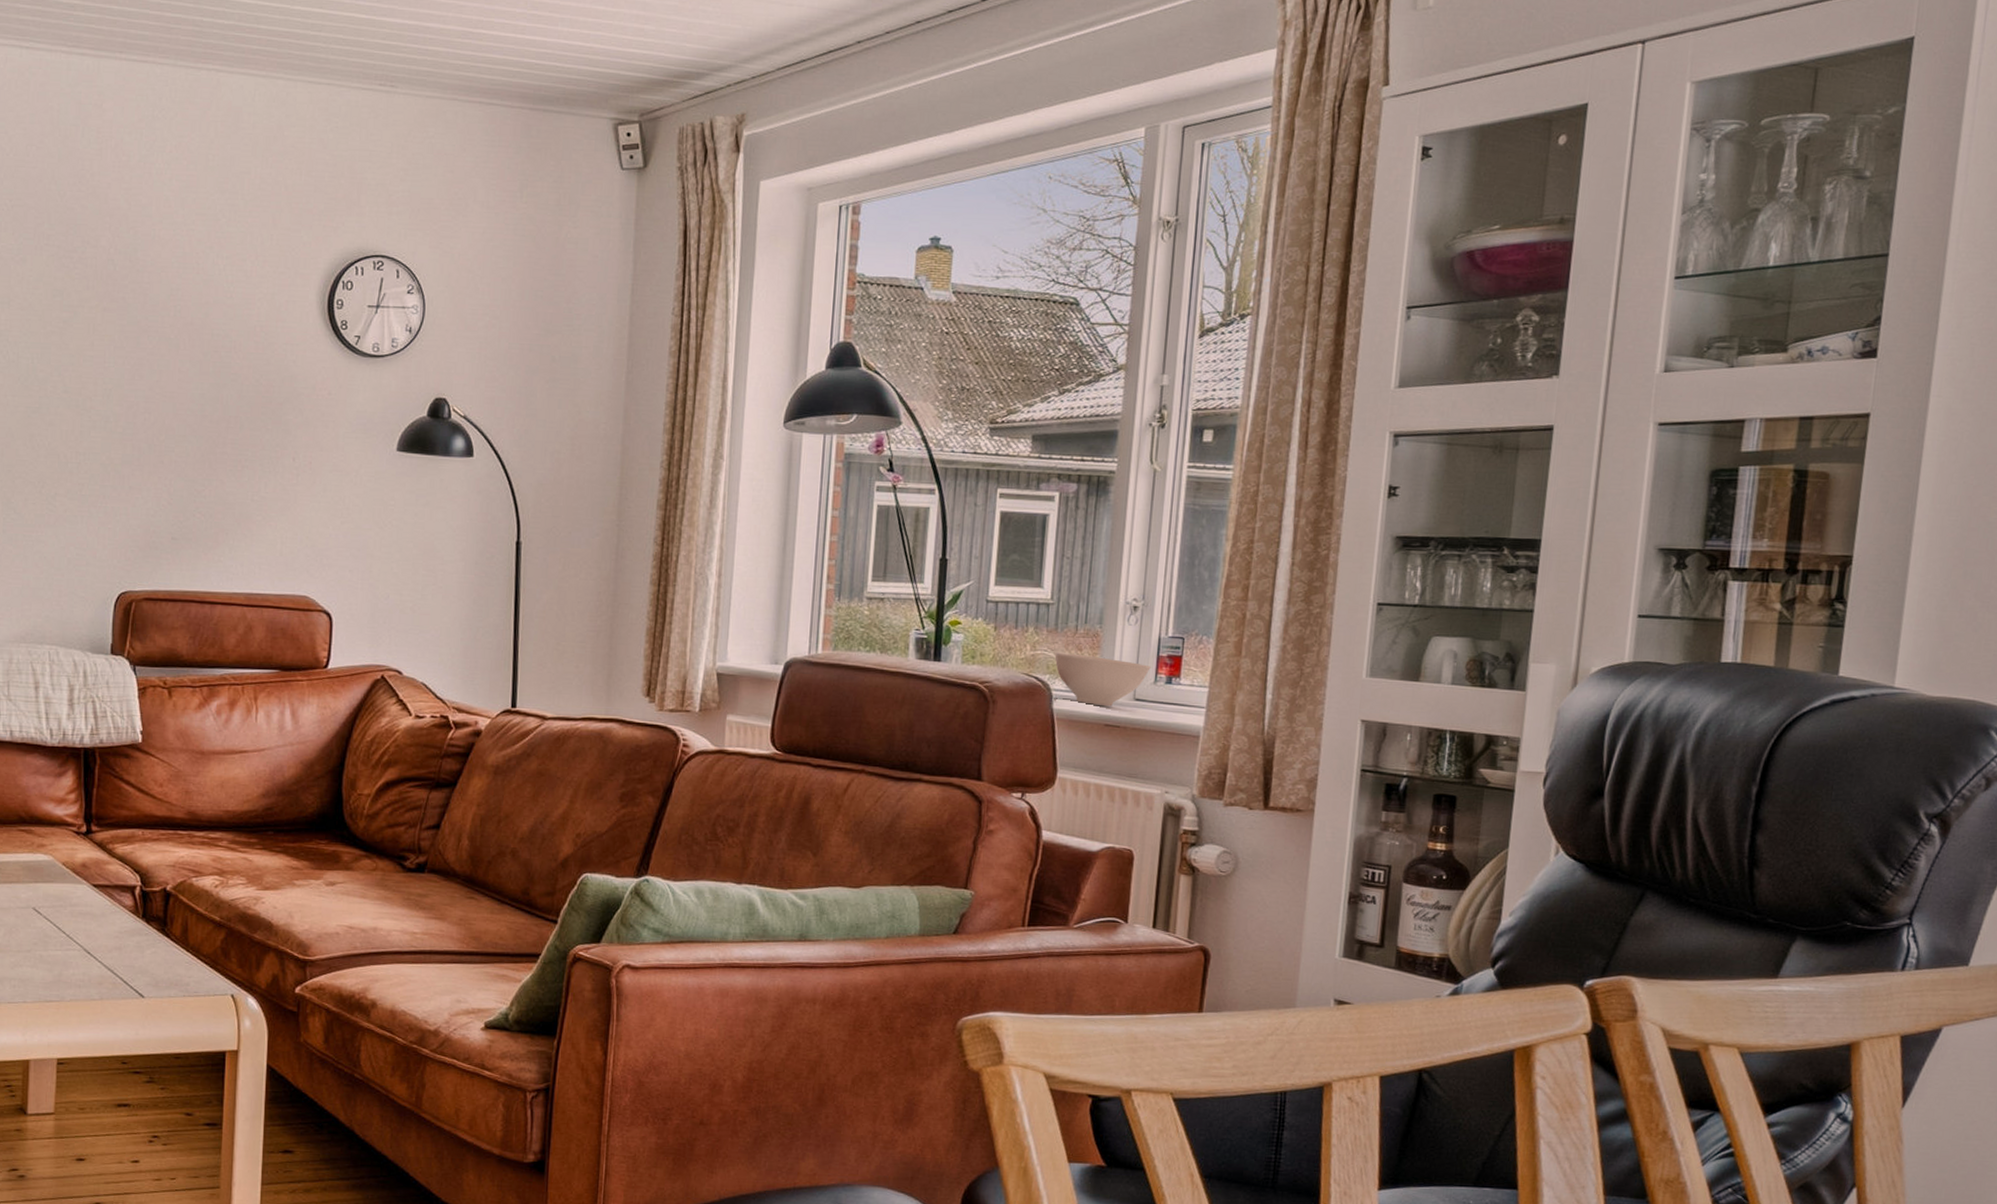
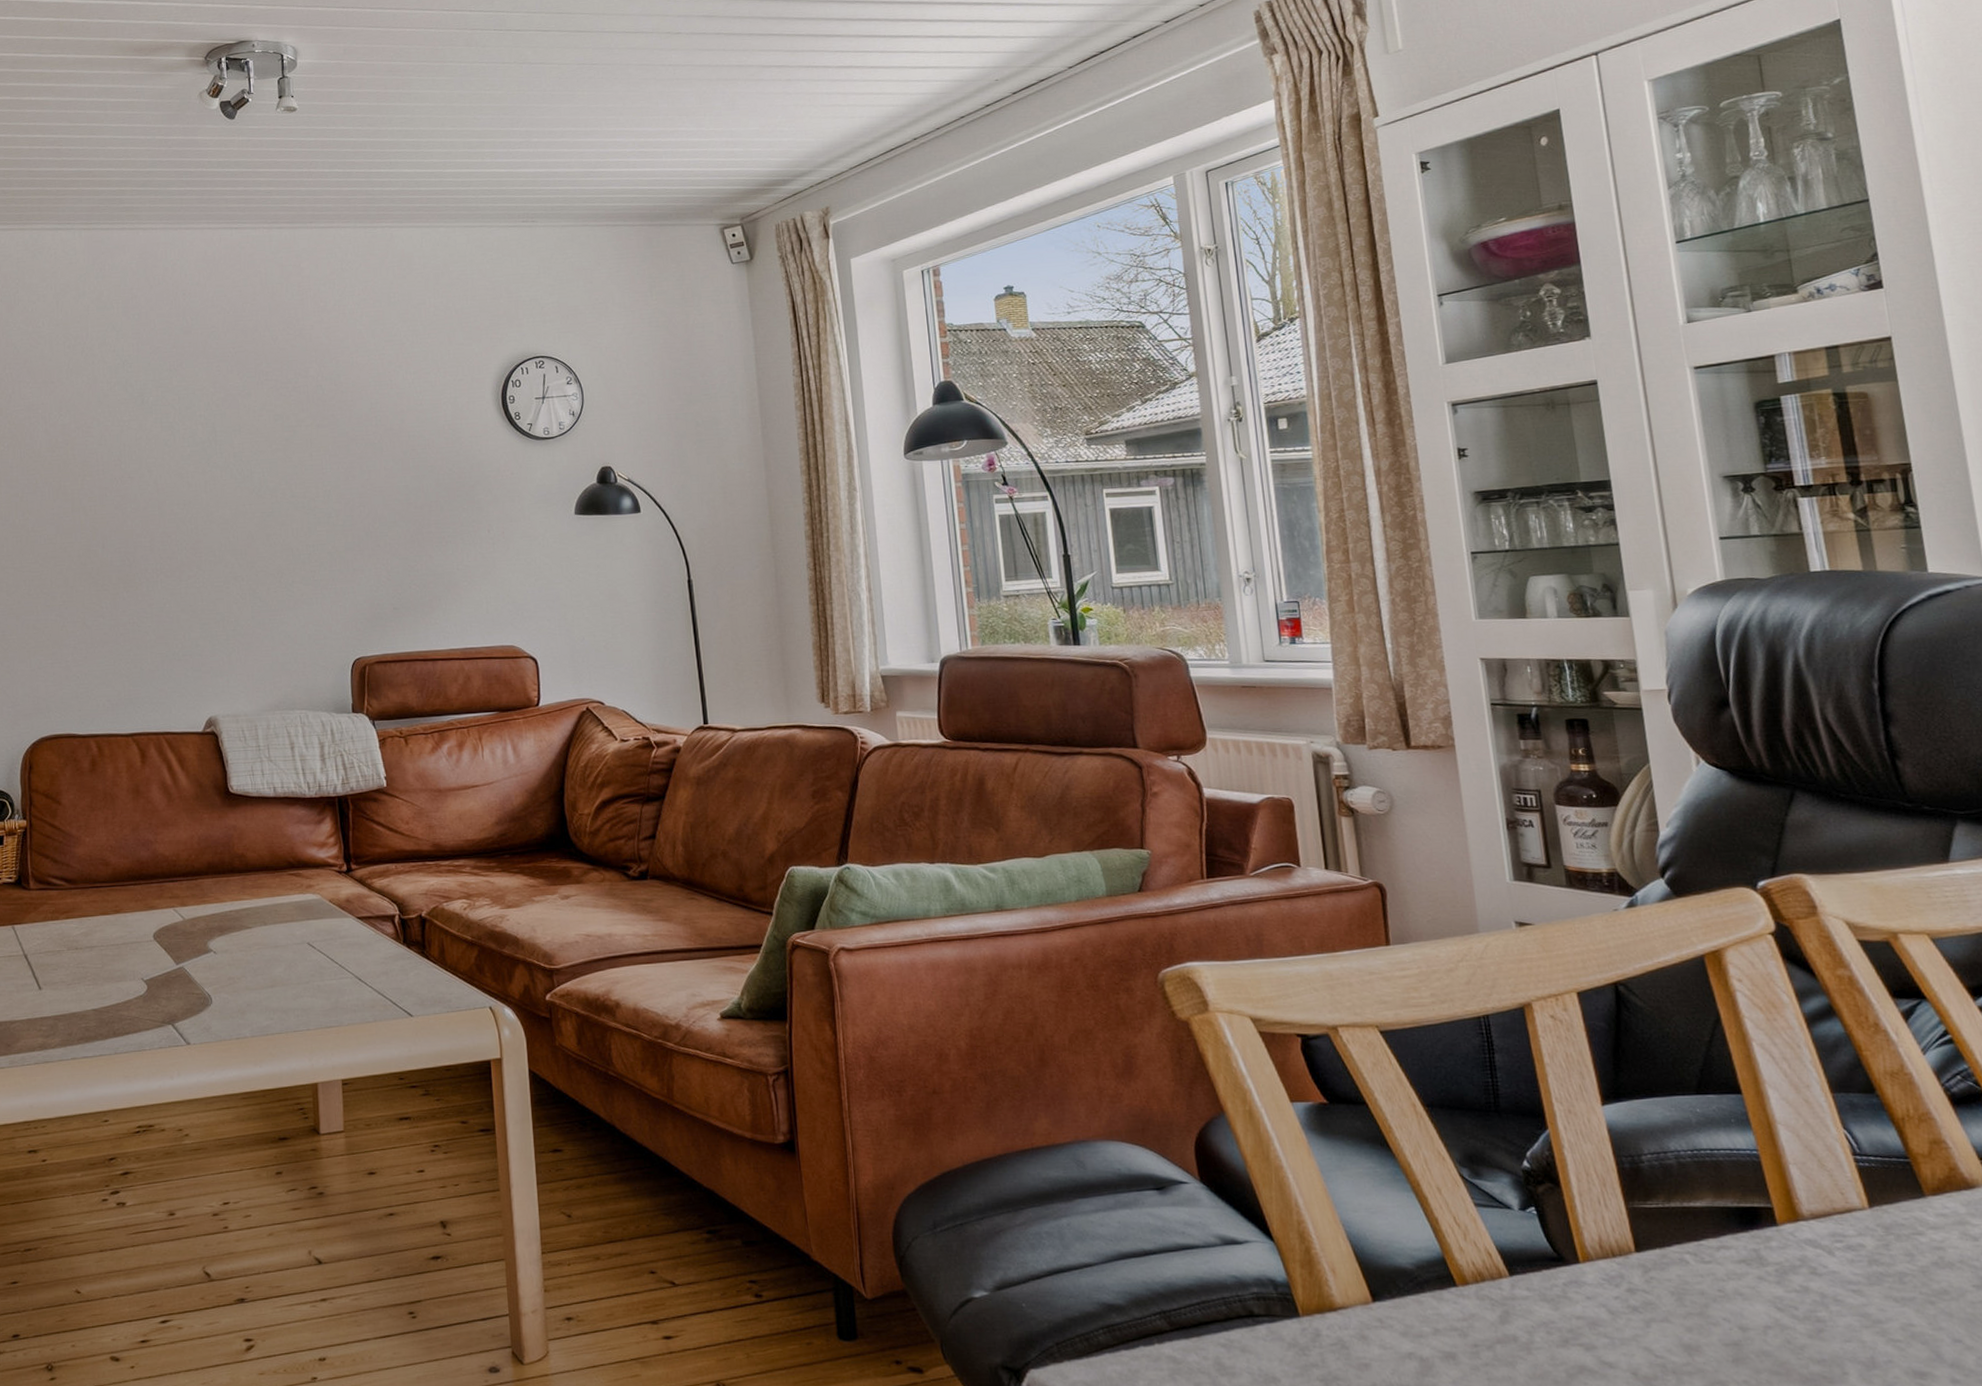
bowl: present [1054,651,1151,707] -> none [1183,625,1274,670]

